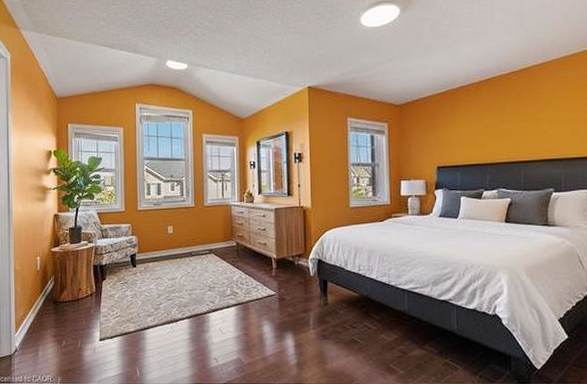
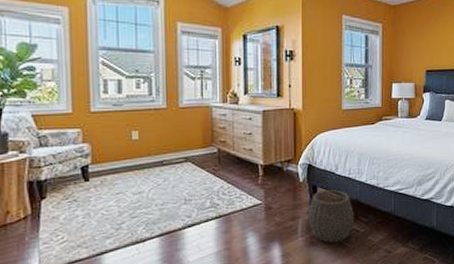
woven basket: none [319,285,365,338] -> present [308,190,354,243]

